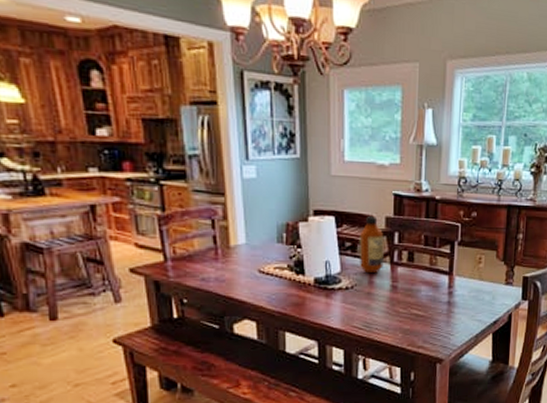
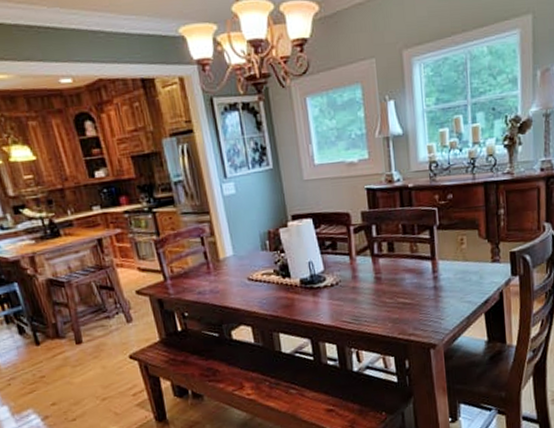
bottle: present [359,216,384,274] -> none [337,213,365,269]

